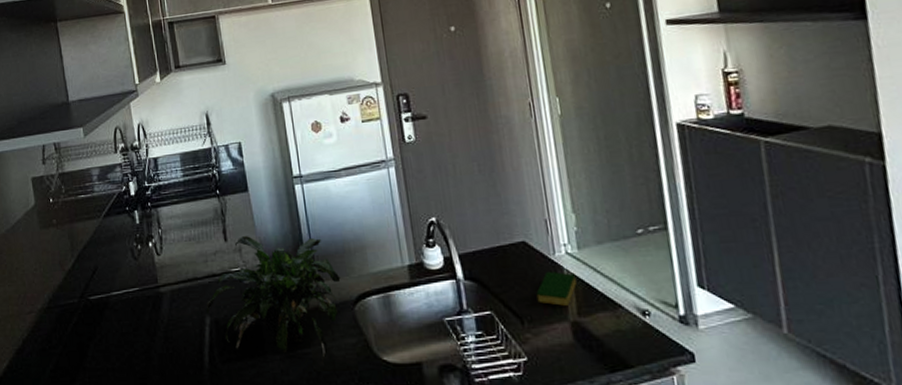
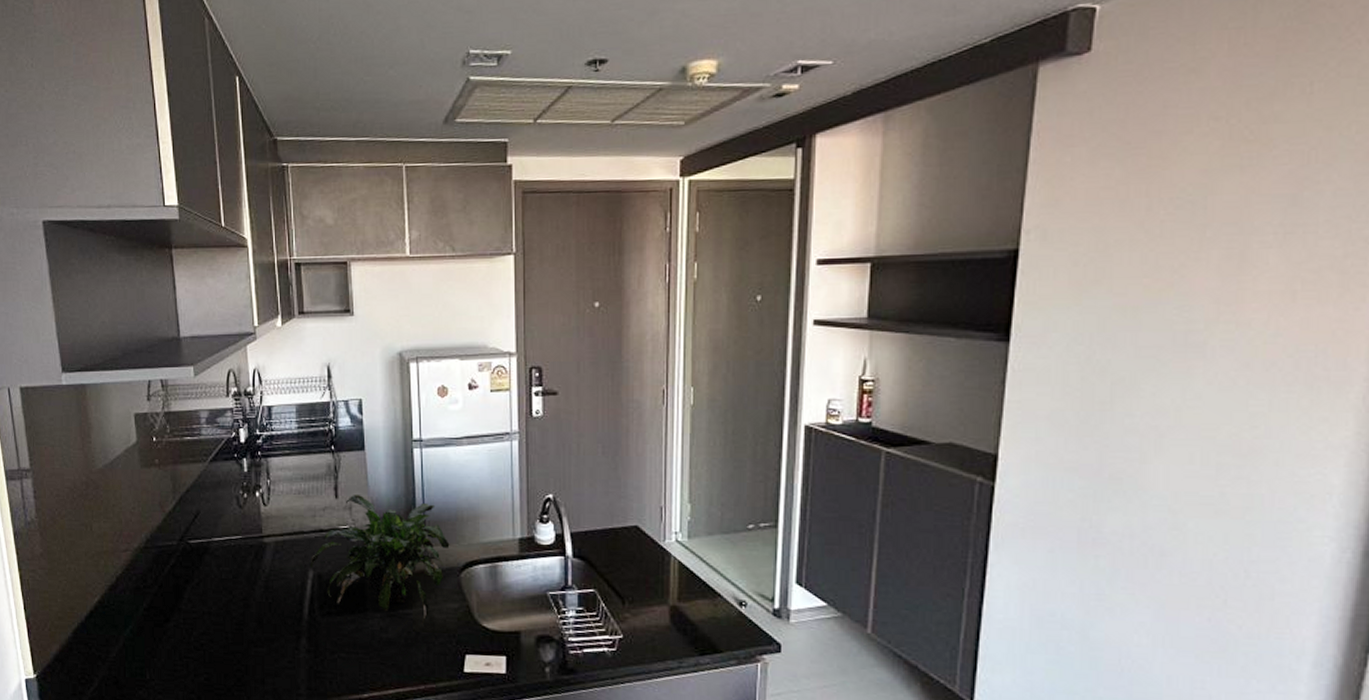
dish sponge: present [536,271,577,306] -> none [641,556,681,590]

